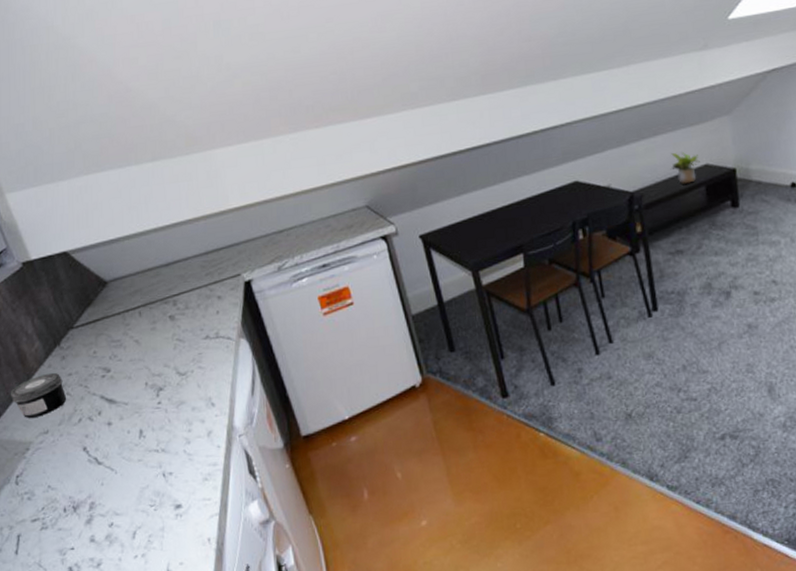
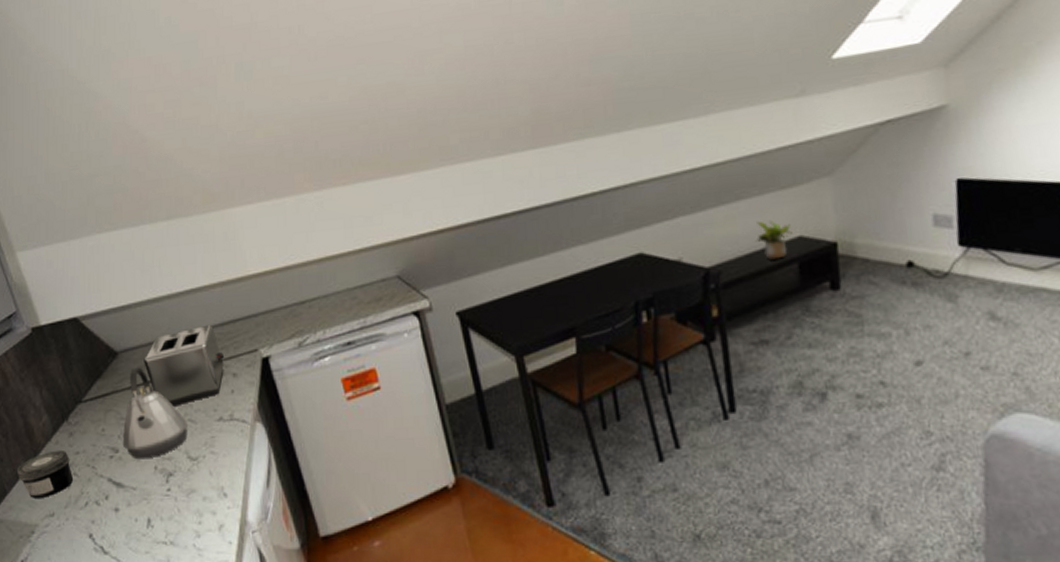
kettle: none [113,293,176,377] -> present [122,366,188,460]
toaster: none [132,253,210,328] -> present [144,324,225,407]

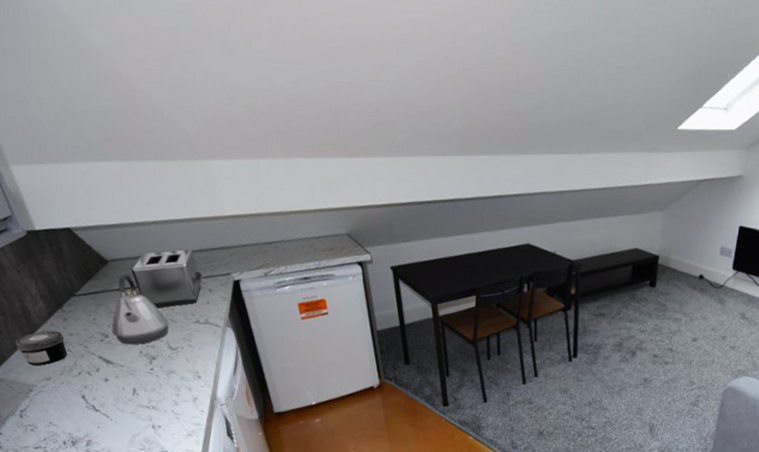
potted plant: present [755,221,793,260] -> none [607,233,632,262]

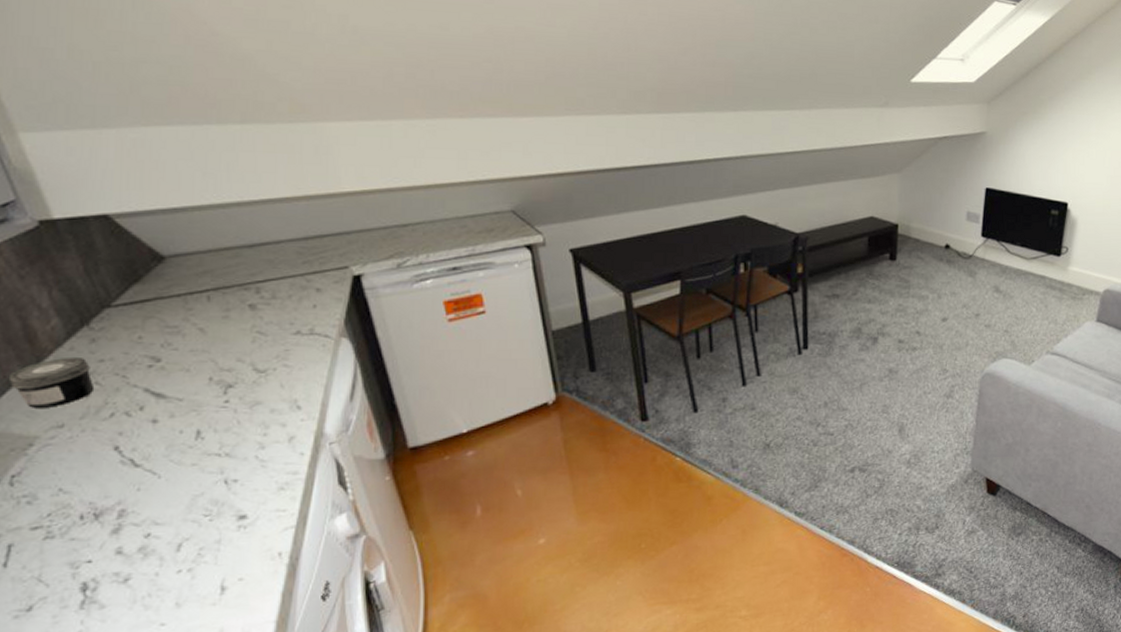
kettle: present [112,273,169,345] -> none [166,273,255,370]
toaster: present [131,249,202,308] -> none [200,237,307,317]

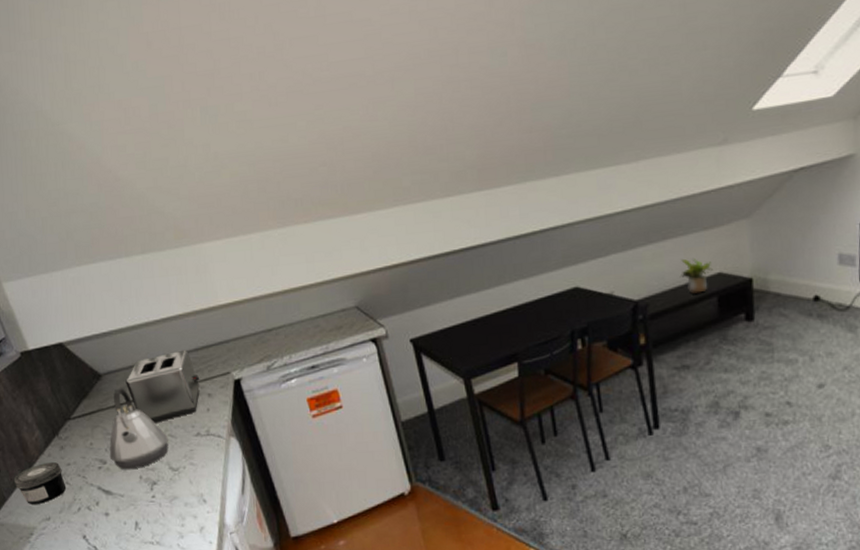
kettle: none [166,273,255,370] -> present [109,387,169,470]
toaster: none [200,237,307,317] -> present [126,349,200,423]
potted plant: none [837,200,866,232] -> present [679,258,713,294]

